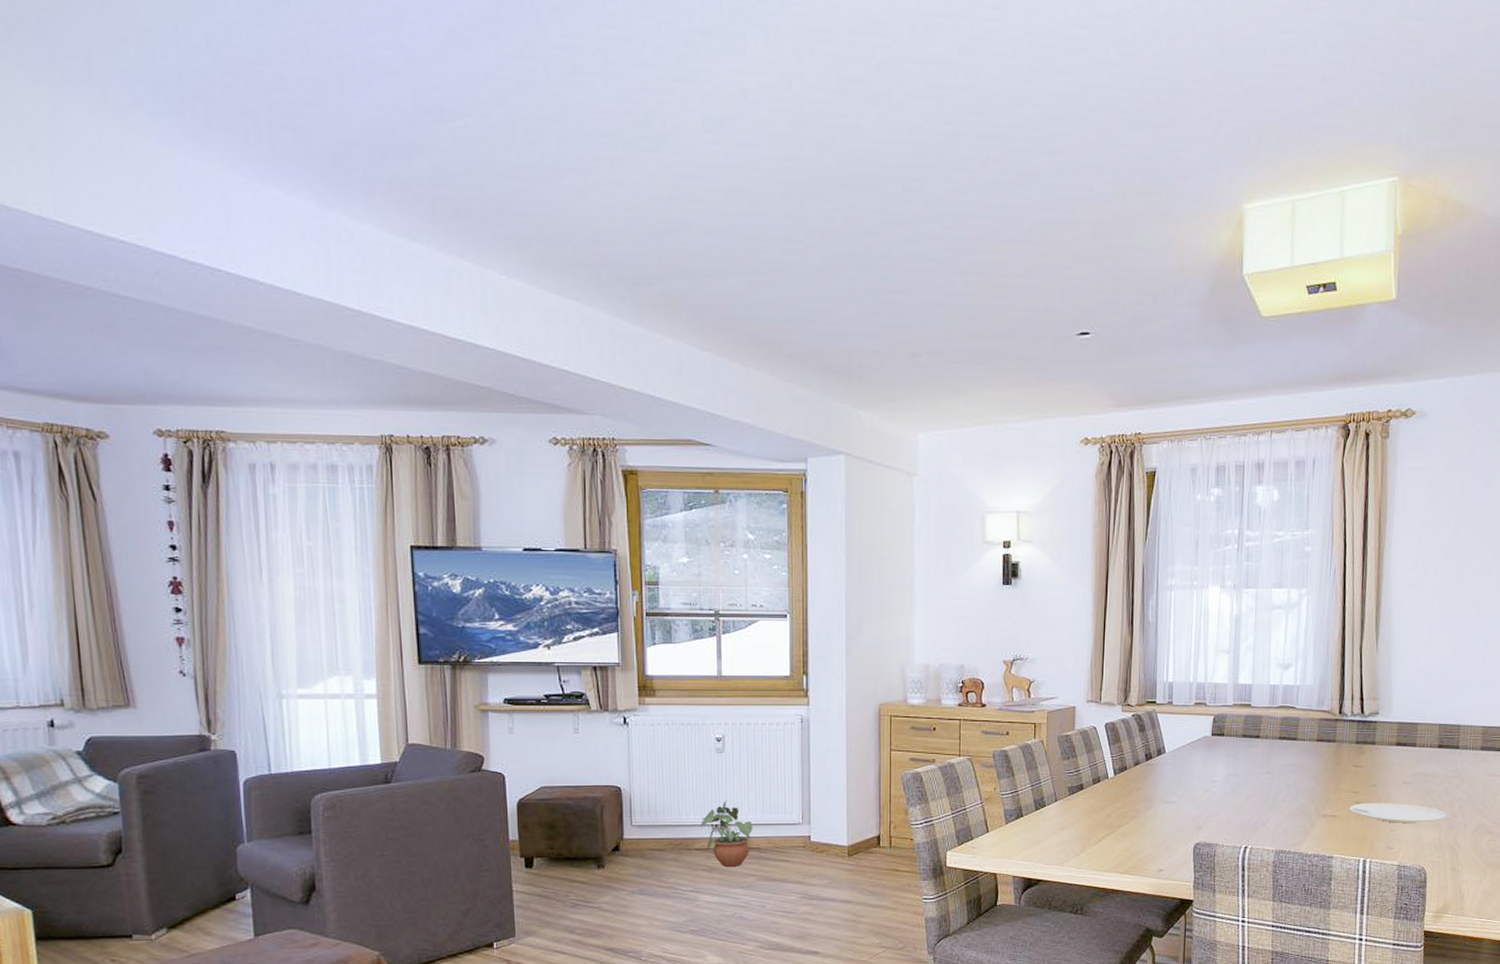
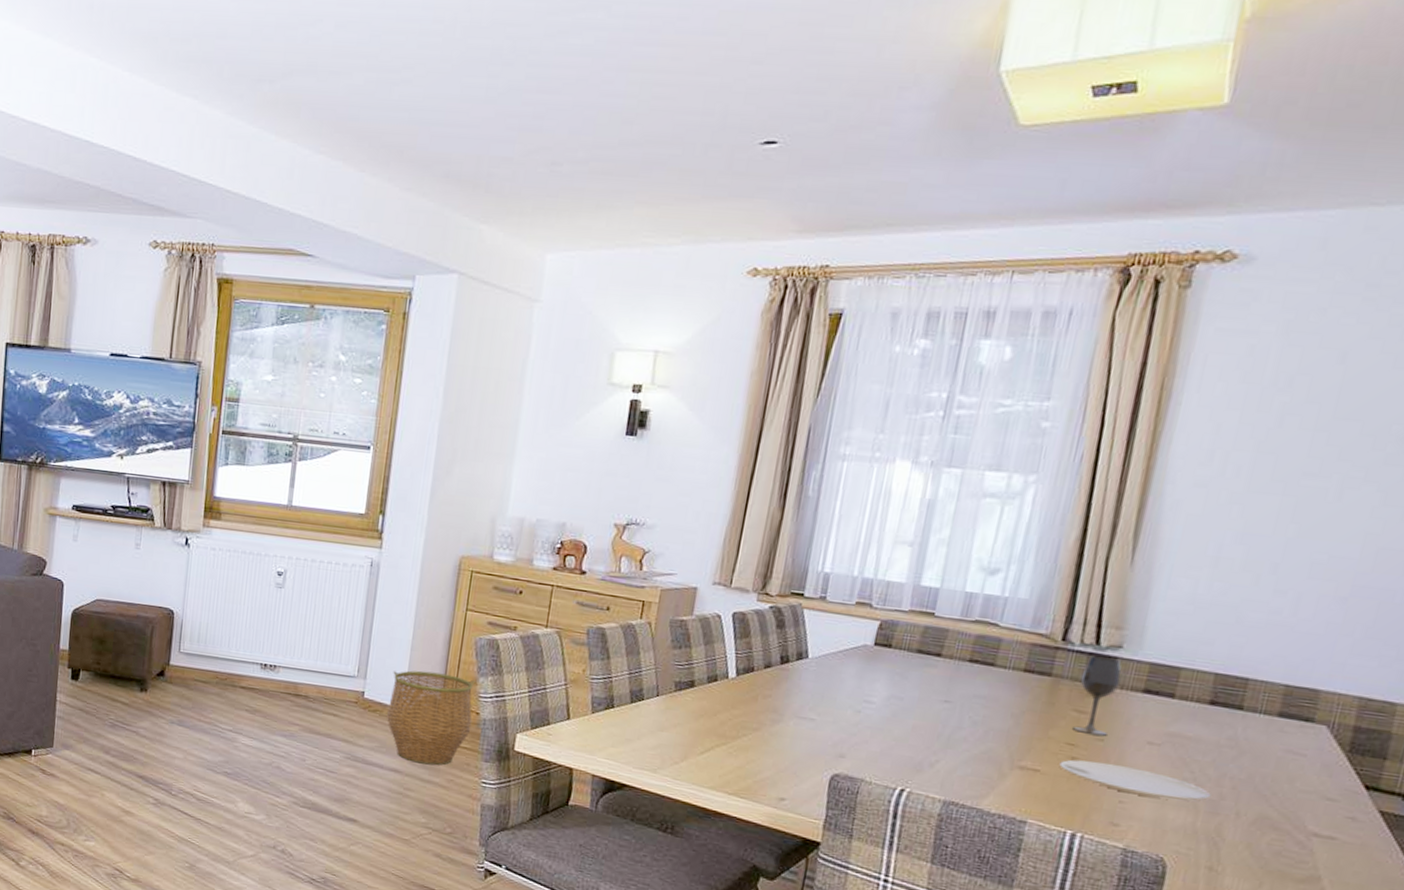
potted plant: present [701,800,753,866] -> none [249,639,304,713]
basket: none [832,809,908,892] -> present [386,670,475,765]
wine glass: none [1354,722,1380,783] -> present [1073,655,1121,737]

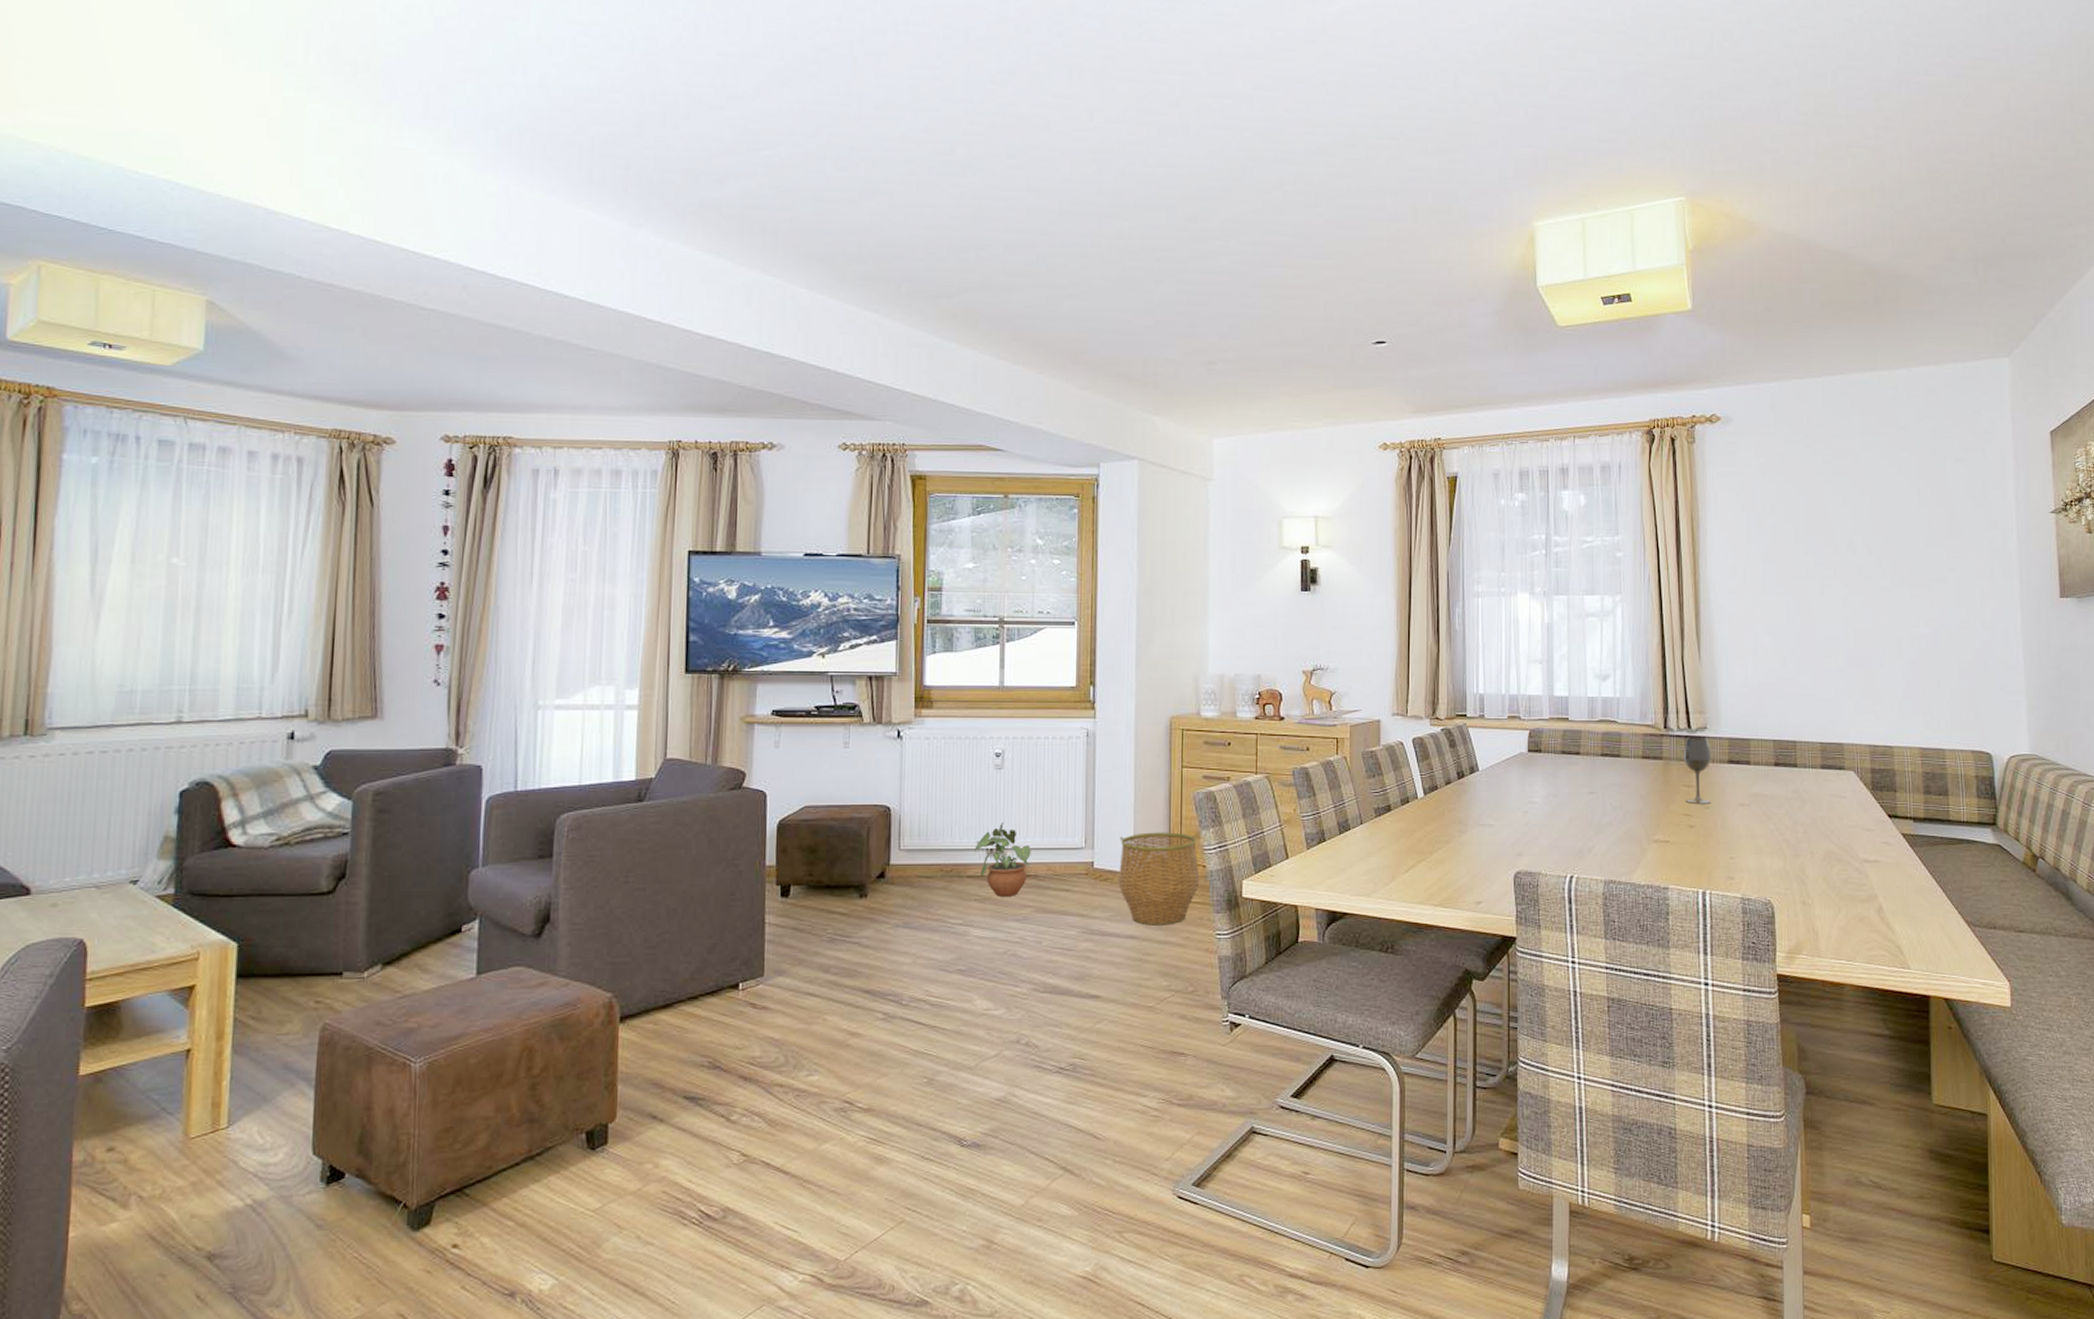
potted plant: none [249,639,304,713] -> present [974,821,1031,896]
plate: present [1059,759,1212,802] -> none [1682,826,1791,850]

